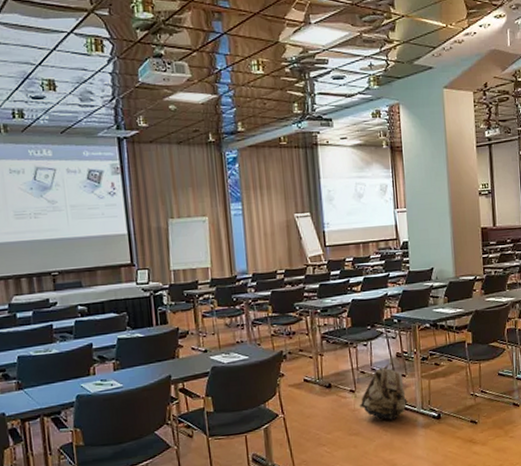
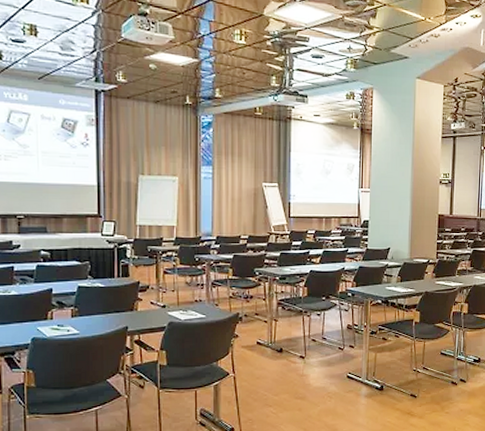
backpack: present [360,363,408,421] -> none [308,334,354,389]

